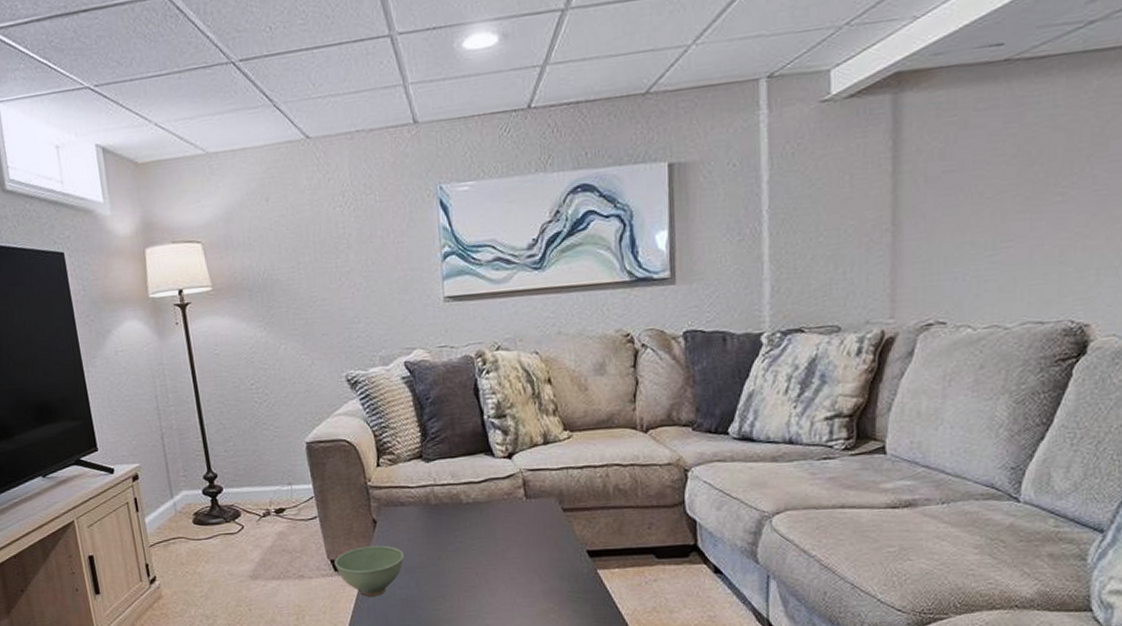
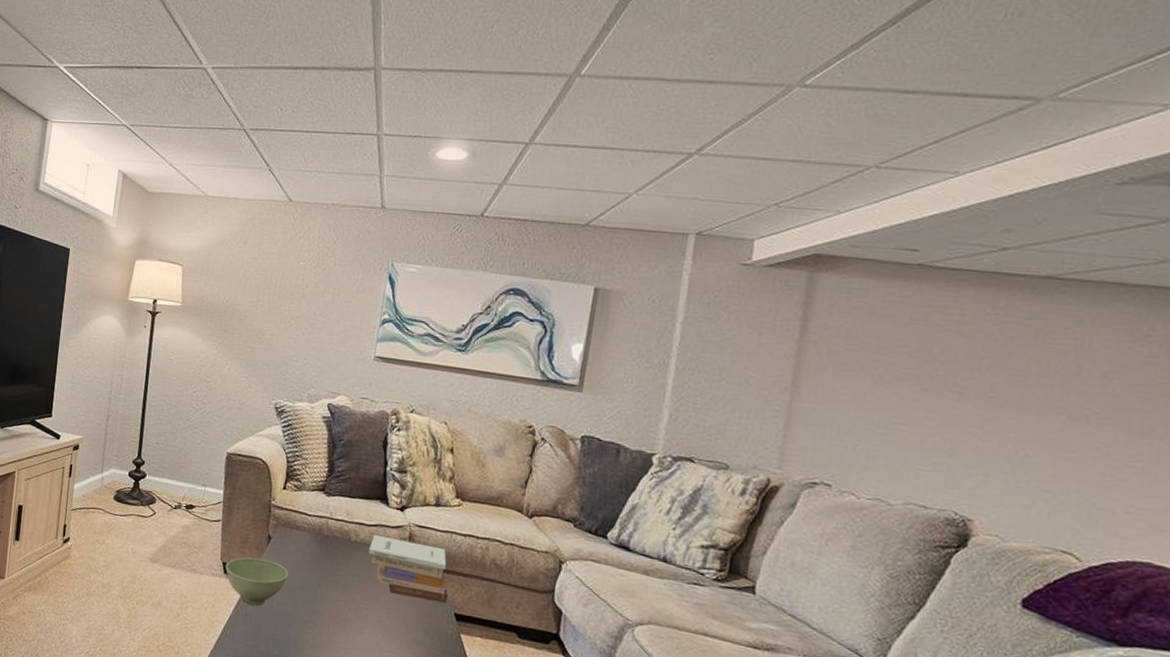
books: none [482,486,576,547] -> present [368,535,447,603]

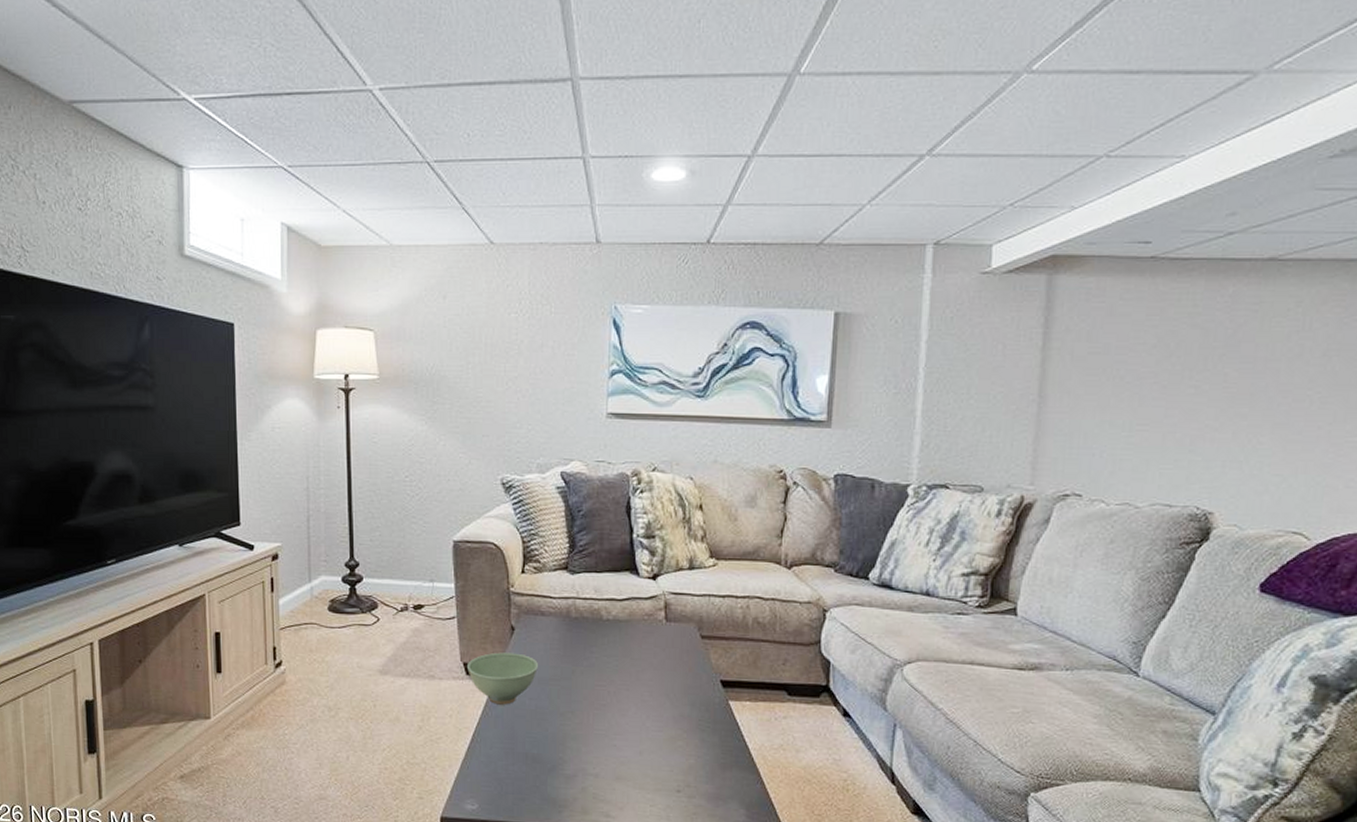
books: present [368,535,447,603] -> none [622,610,711,670]

